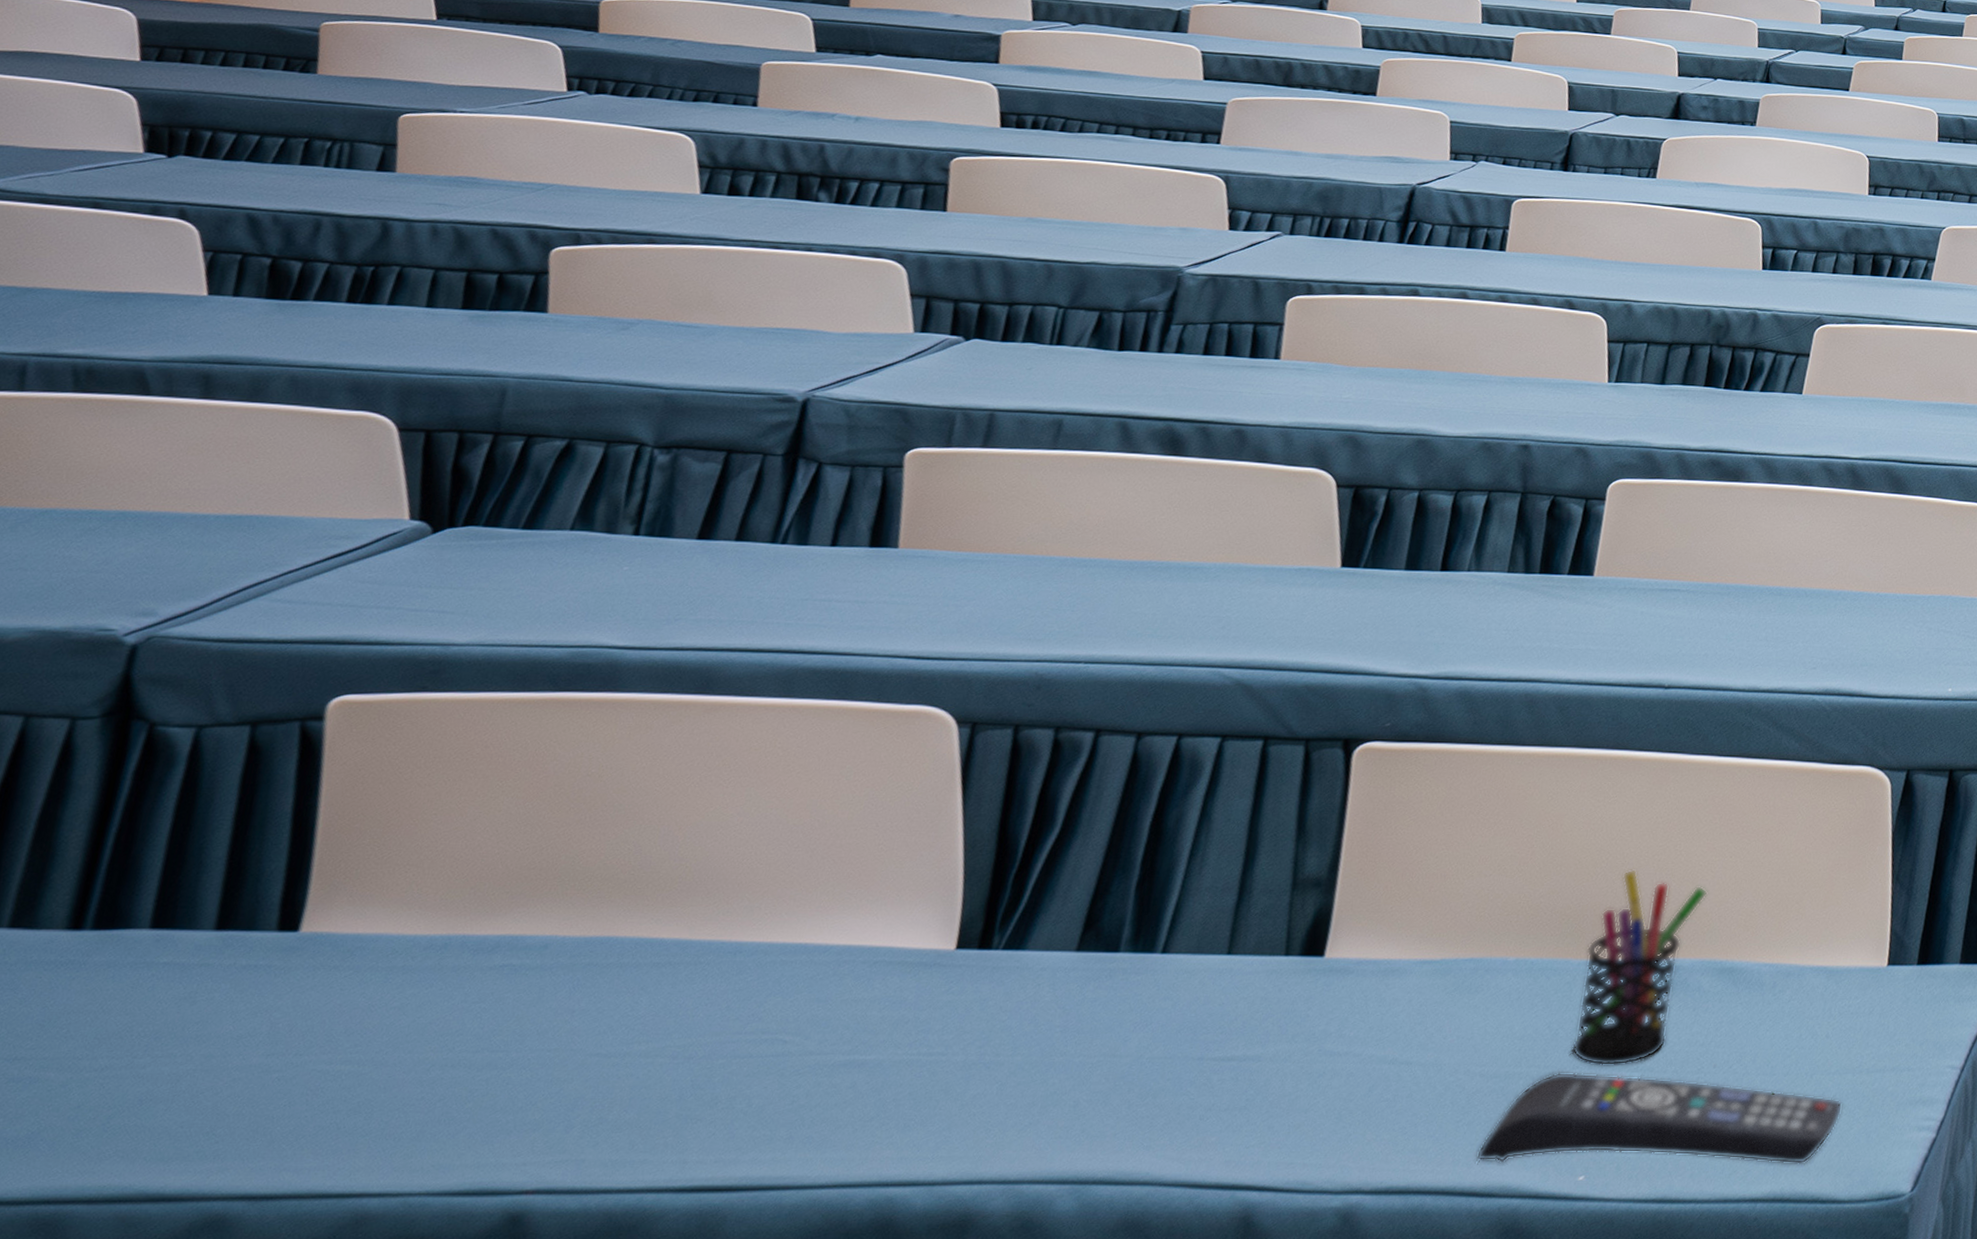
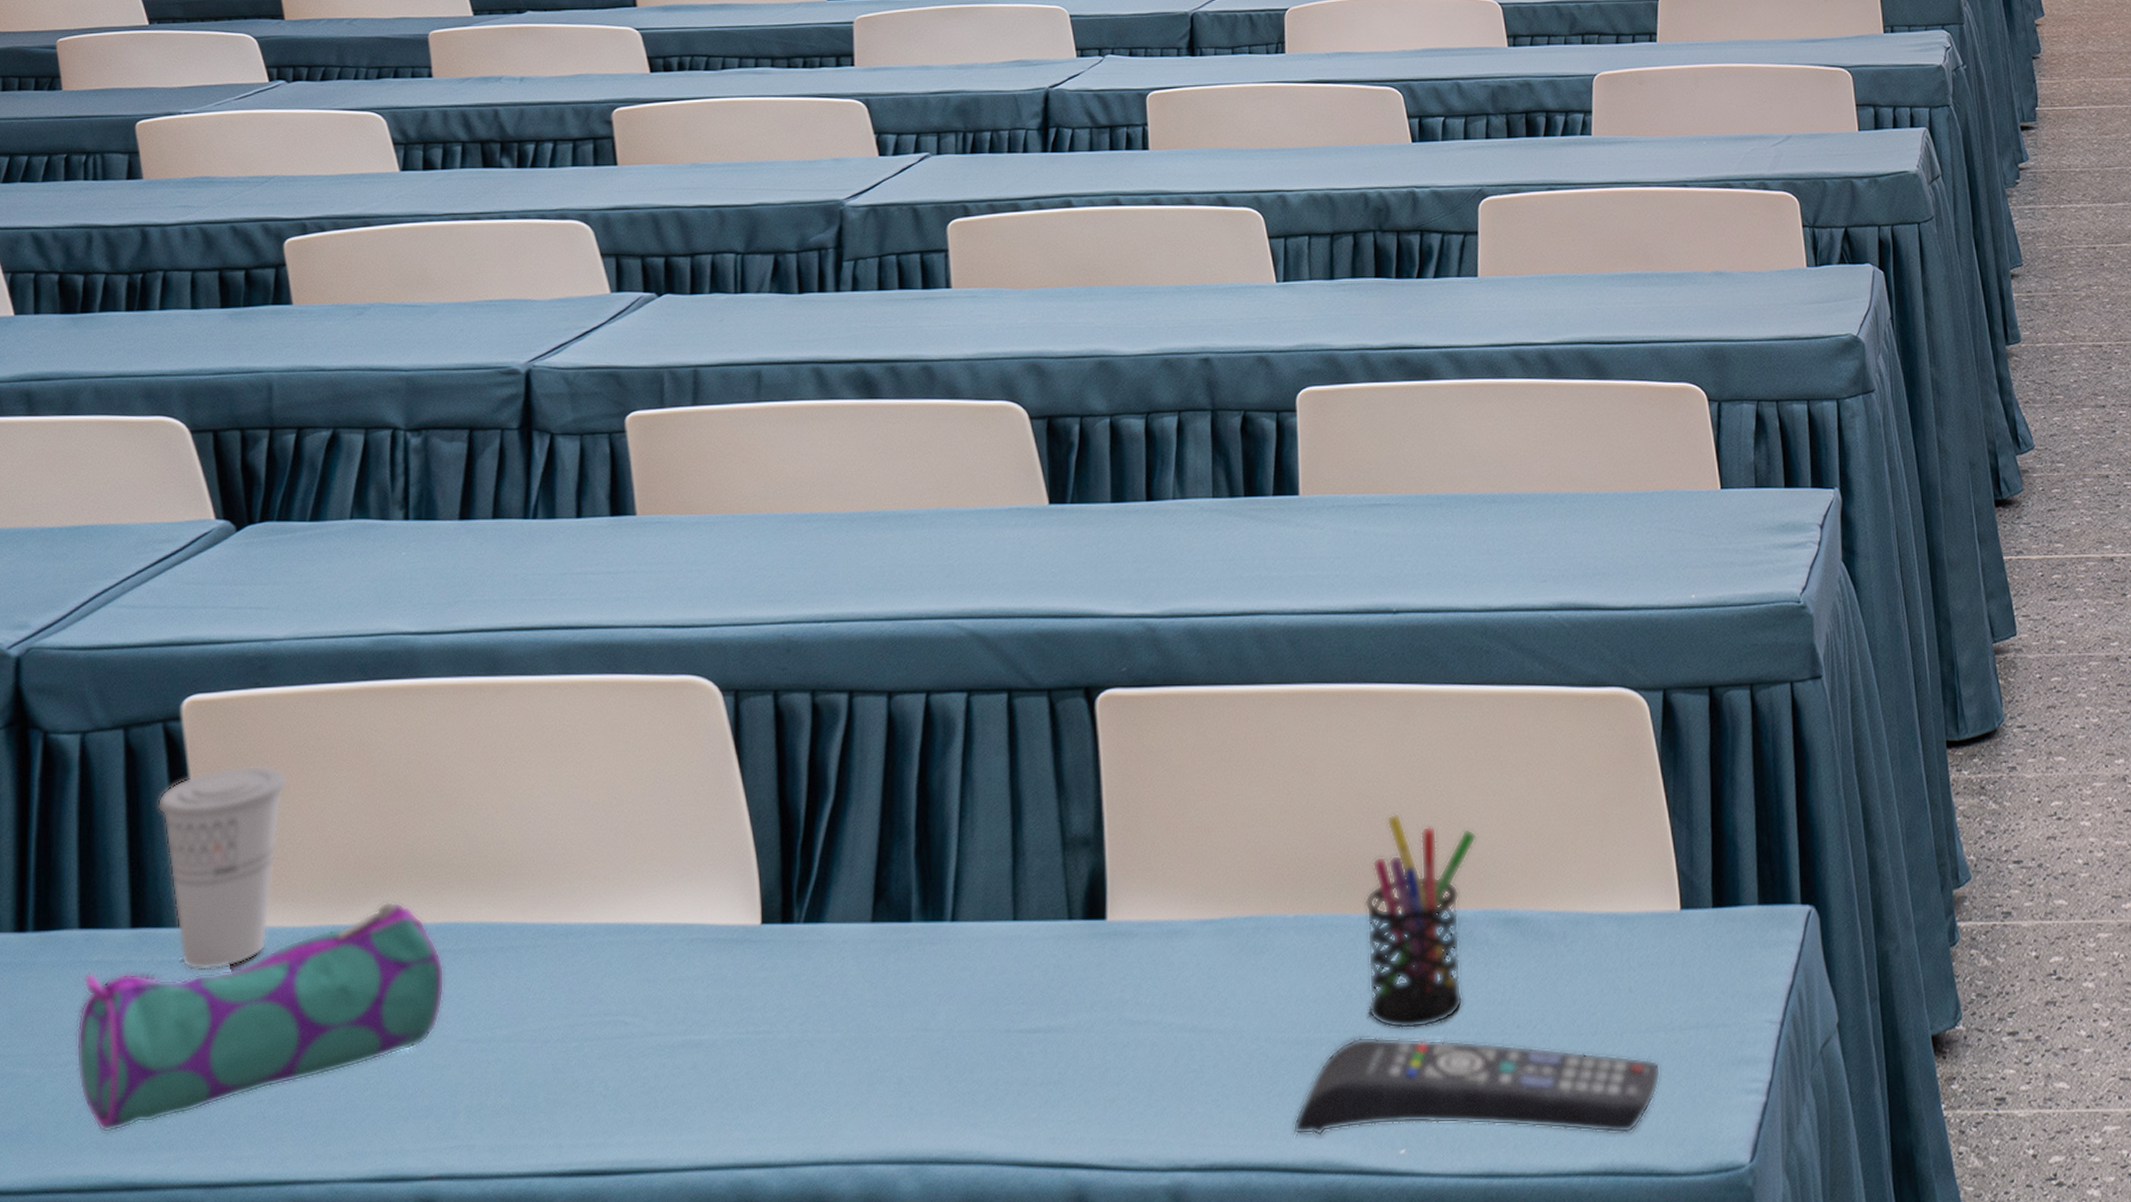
pencil case: none [114,912,587,1142] -> present [76,901,445,1133]
cup: none [271,769,441,977] -> present [157,765,288,971]

